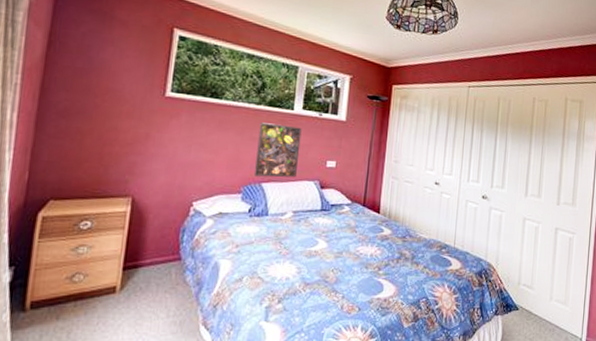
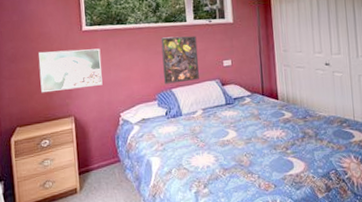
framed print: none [94,111,184,165] -> present [38,48,103,93]

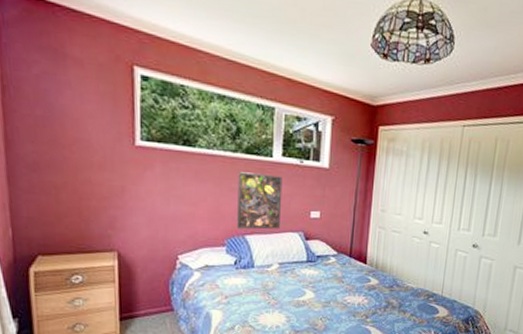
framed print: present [38,48,103,93] -> none [71,163,159,219]

